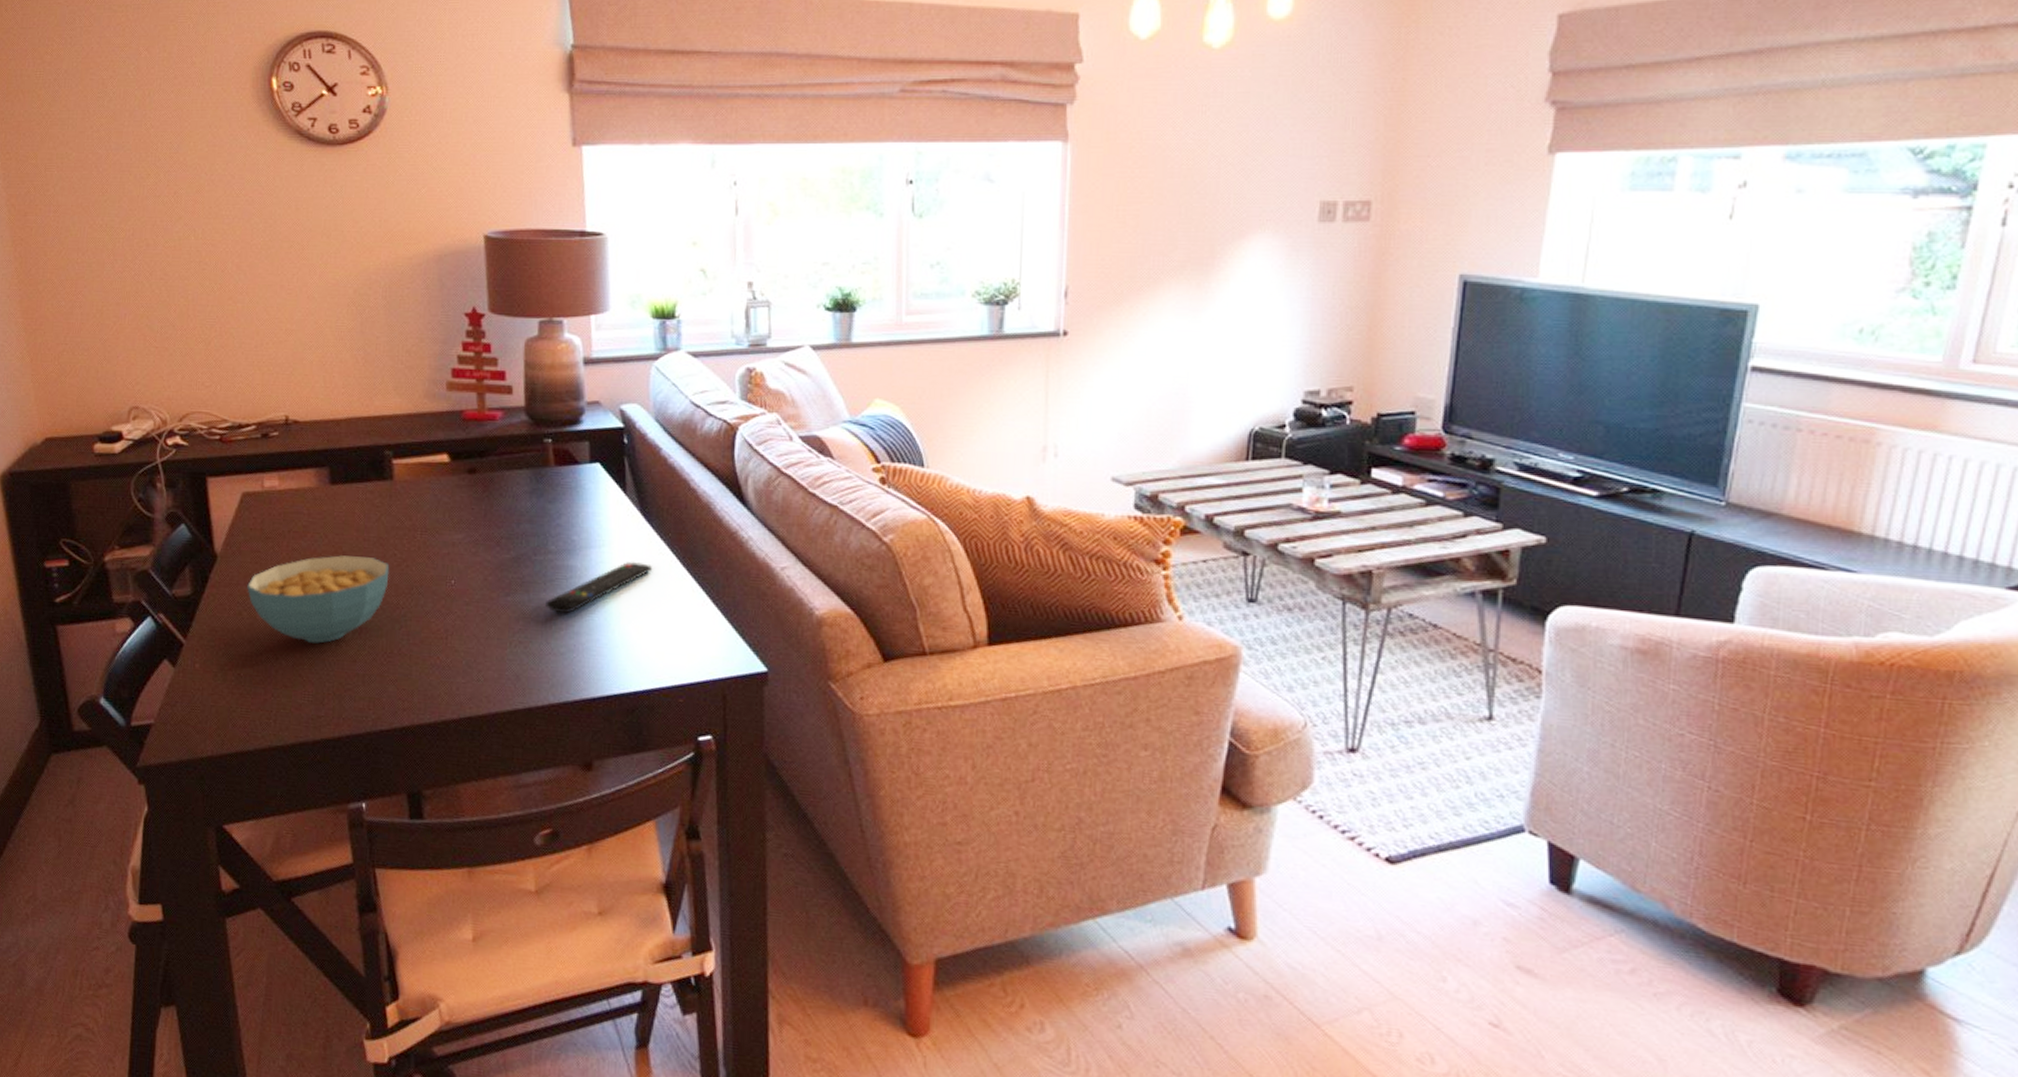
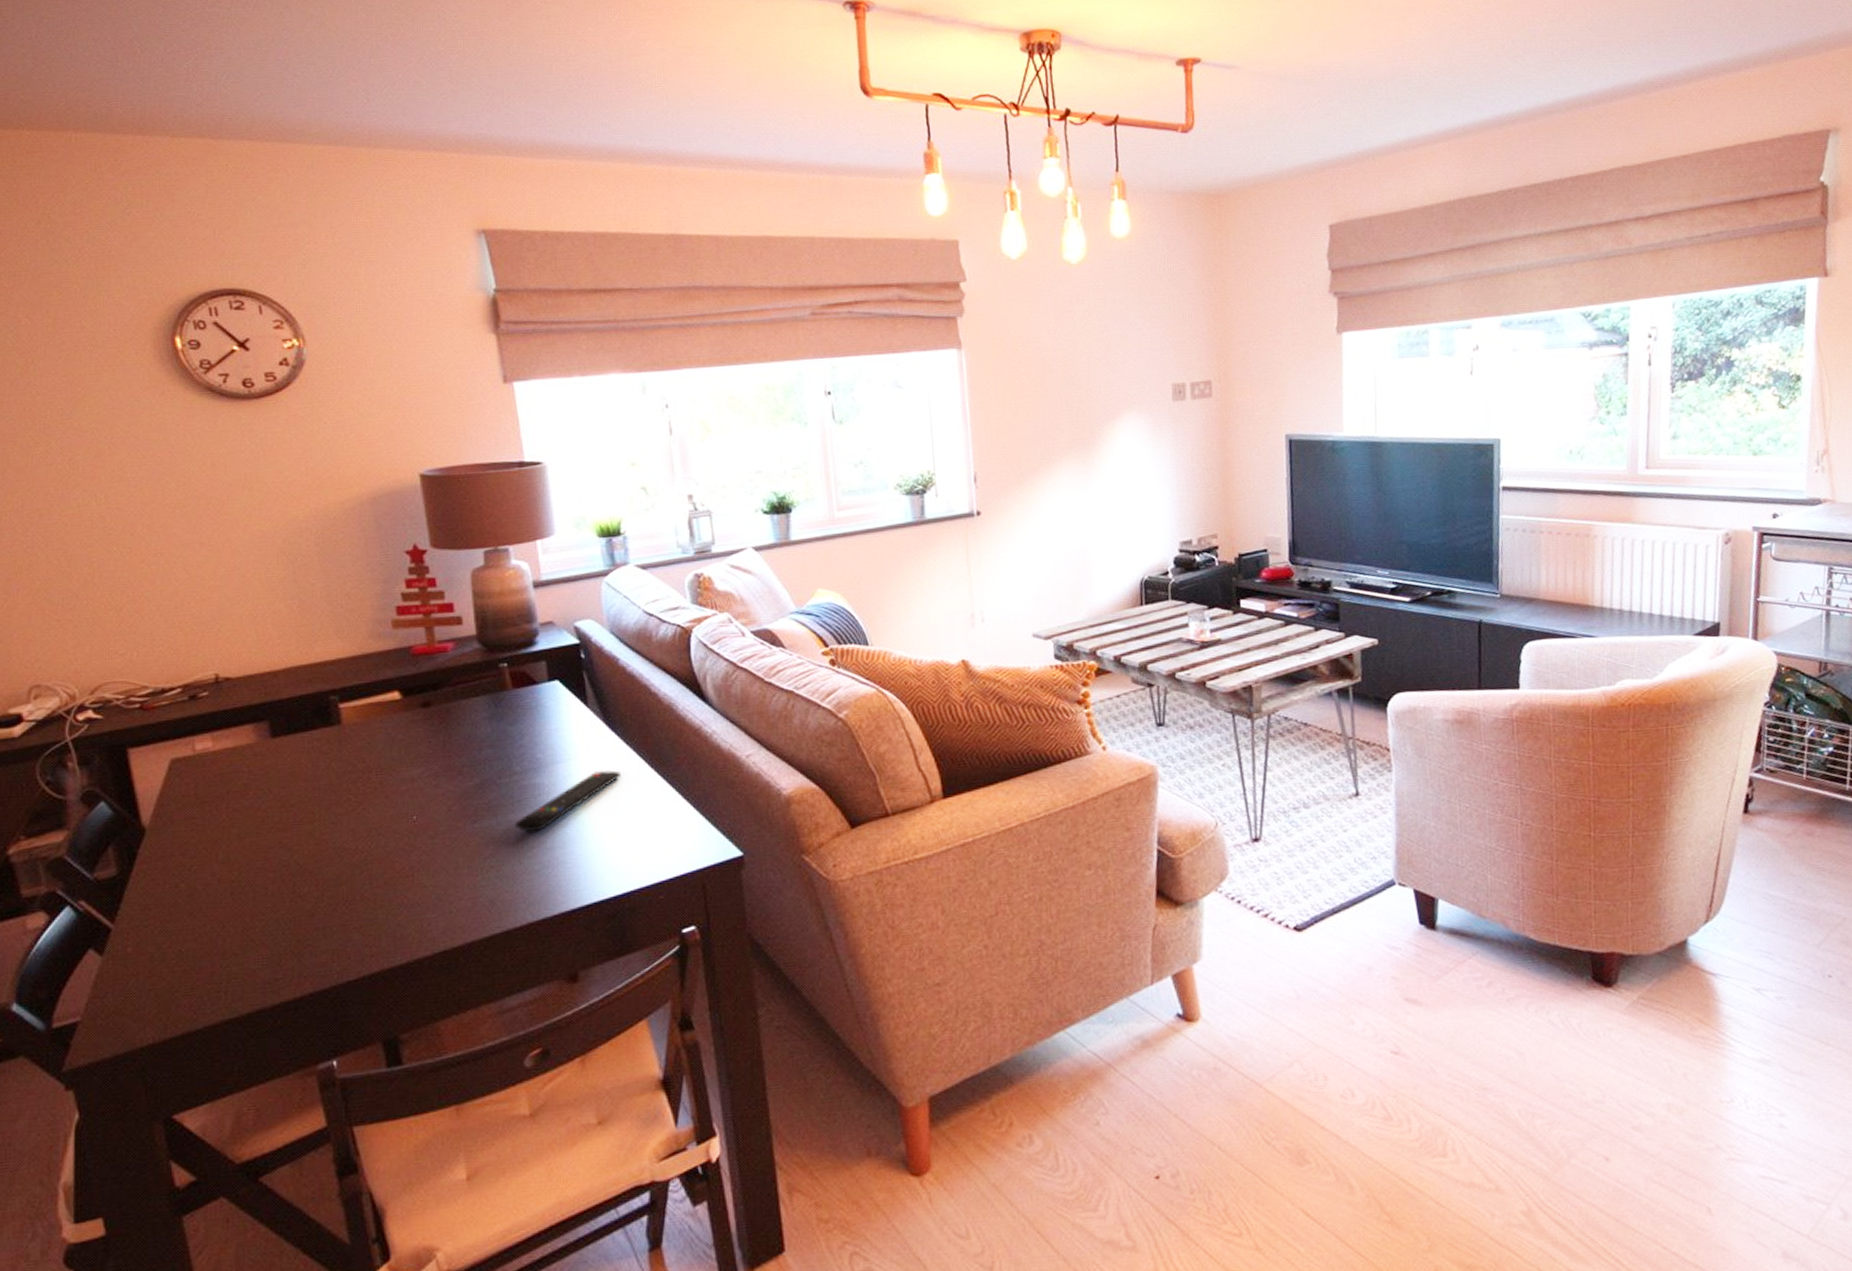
cereal bowl: present [247,555,390,644] -> none [183,806,345,904]

